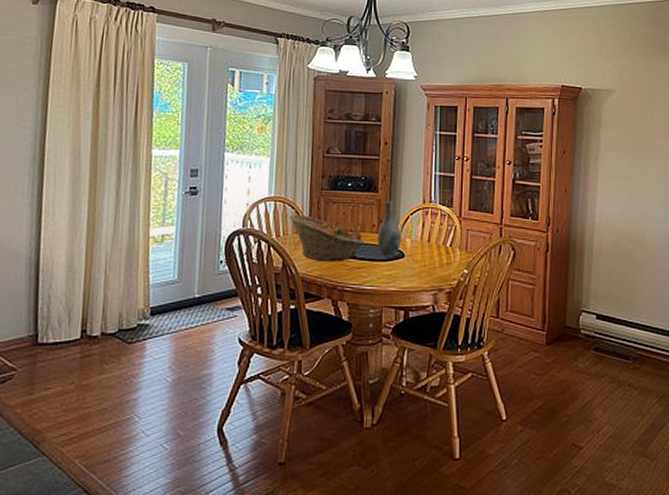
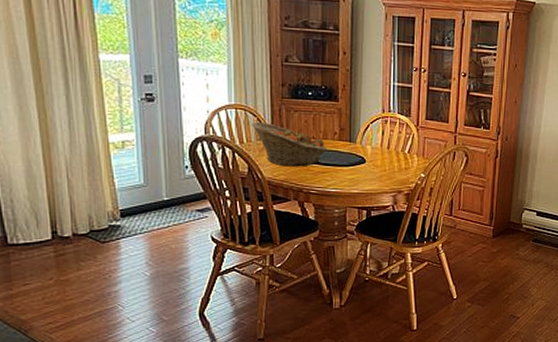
vase: present [377,200,401,256] -> none [339,109,362,161]

